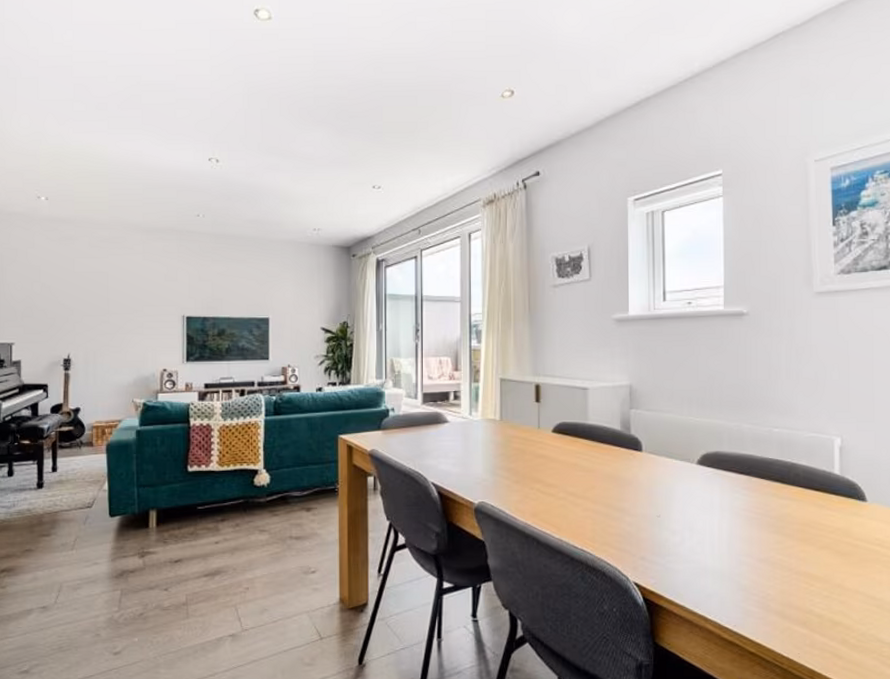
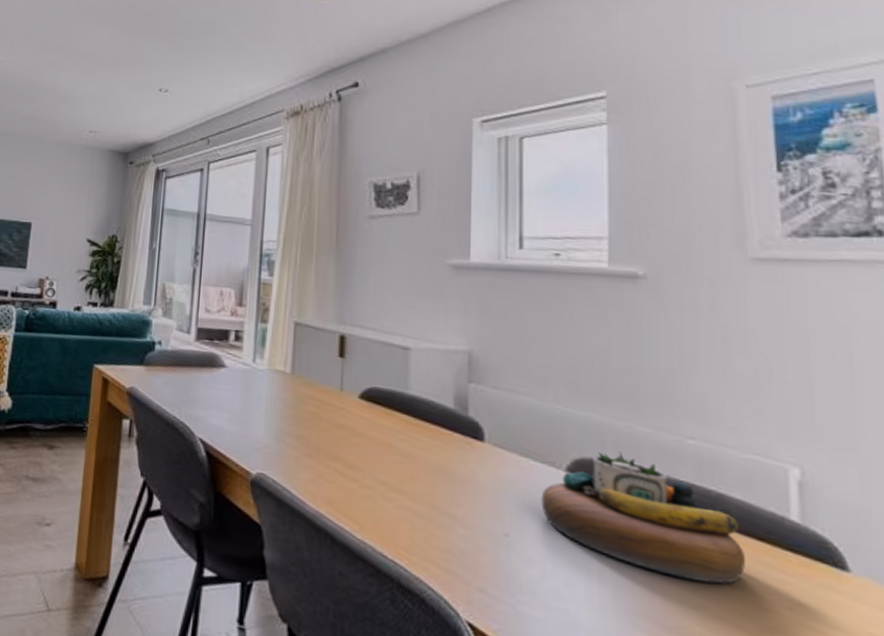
decorative bowl: none [681,444,807,525] -> present [541,451,745,584]

